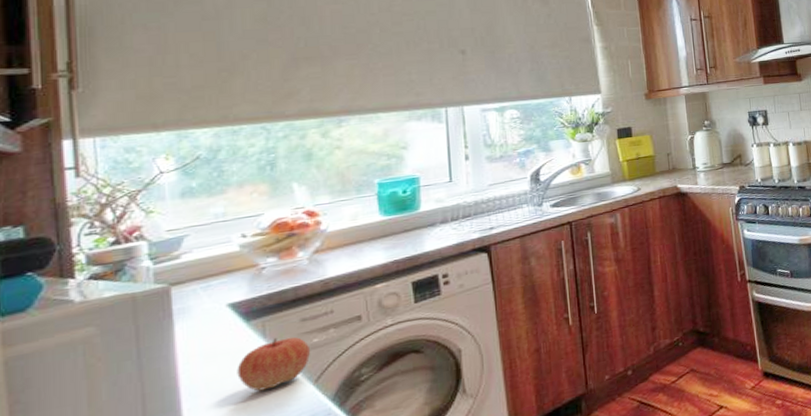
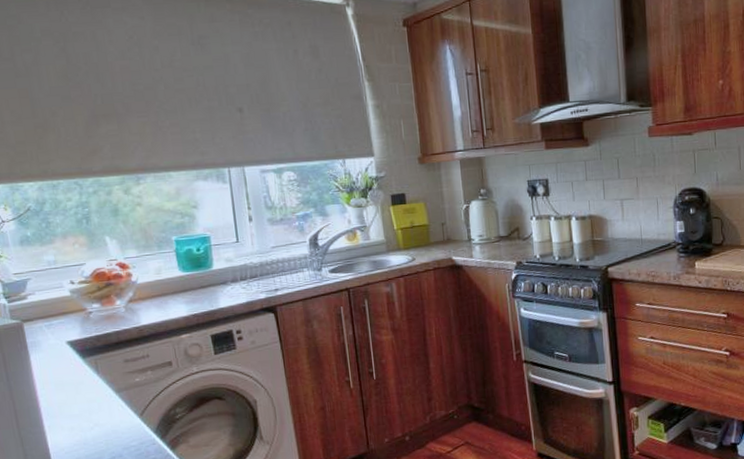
apple: present [237,337,311,391] -> none [80,375,135,418]

